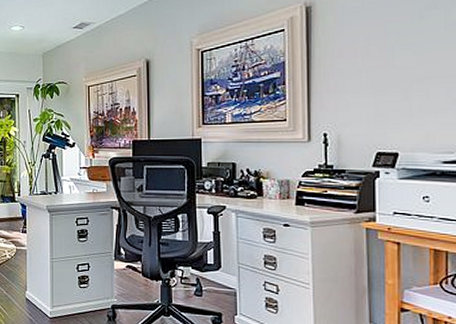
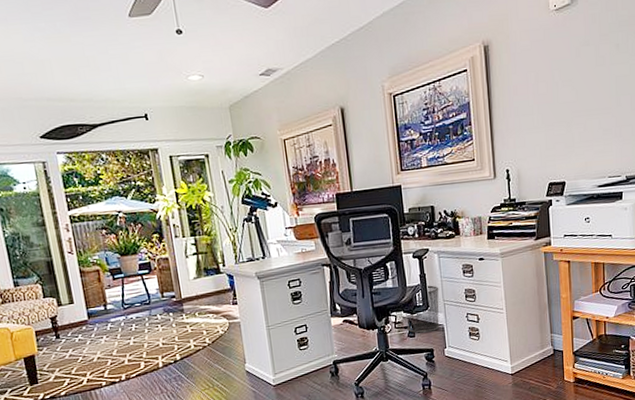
waste bin: none [194,244,234,294] -> present [406,285,440,333]

